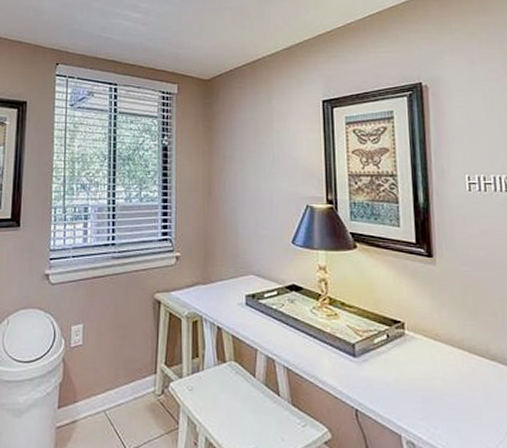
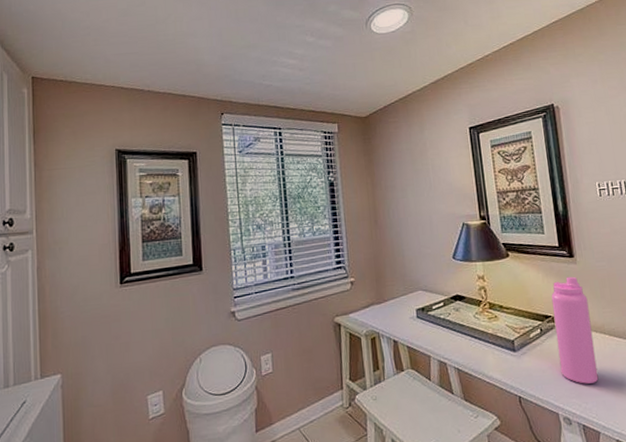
water bottle: none [402,279,453,406] -> present [551,276,599,384]

